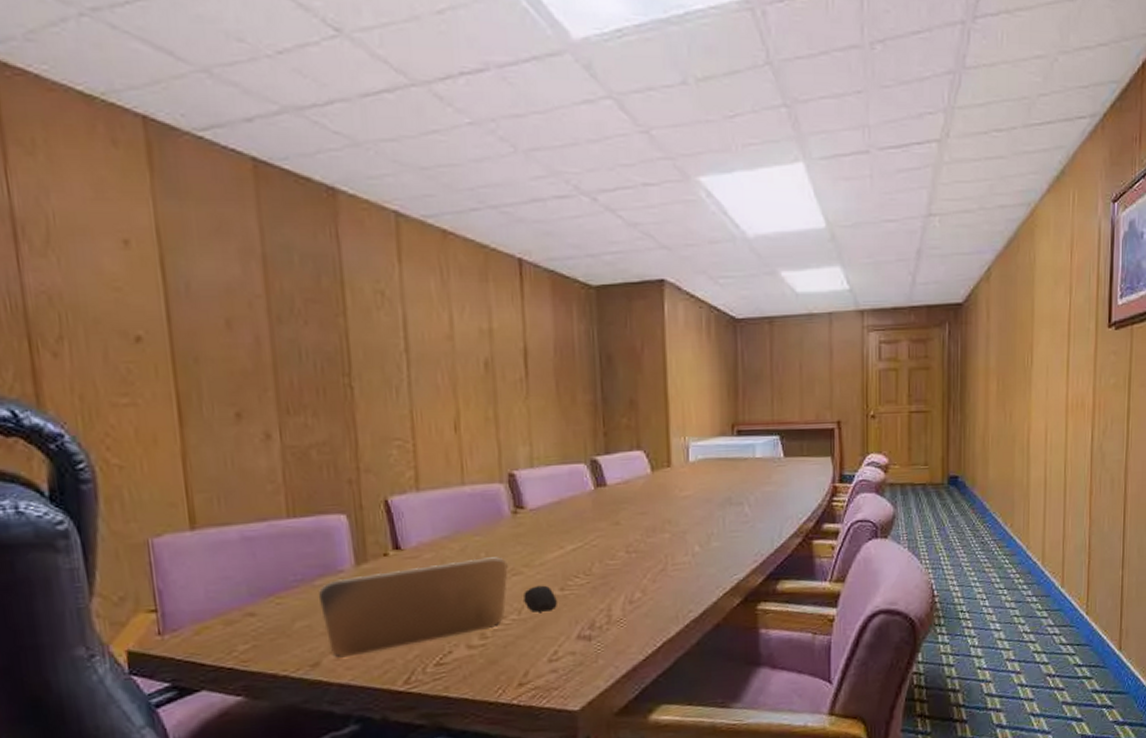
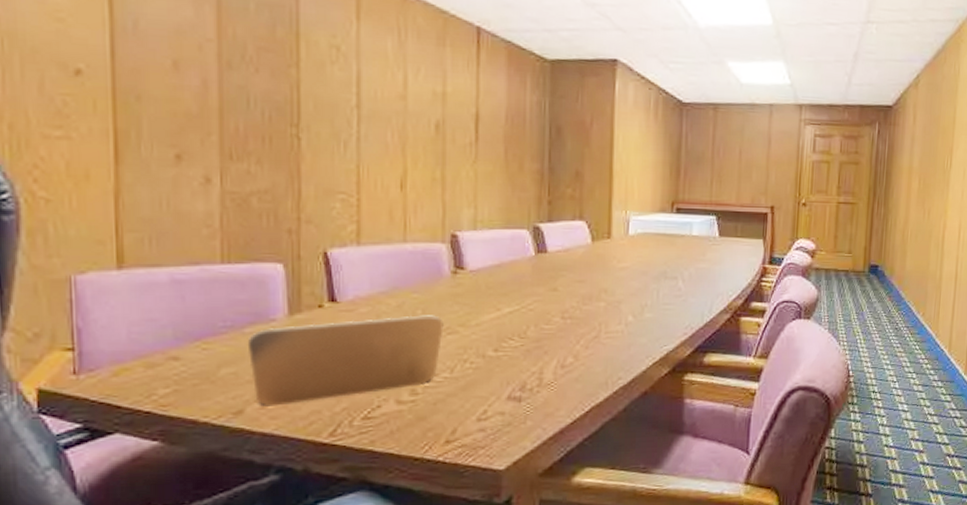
computer mouse: present [524,585,557,612] -> none [457,345,490,371]

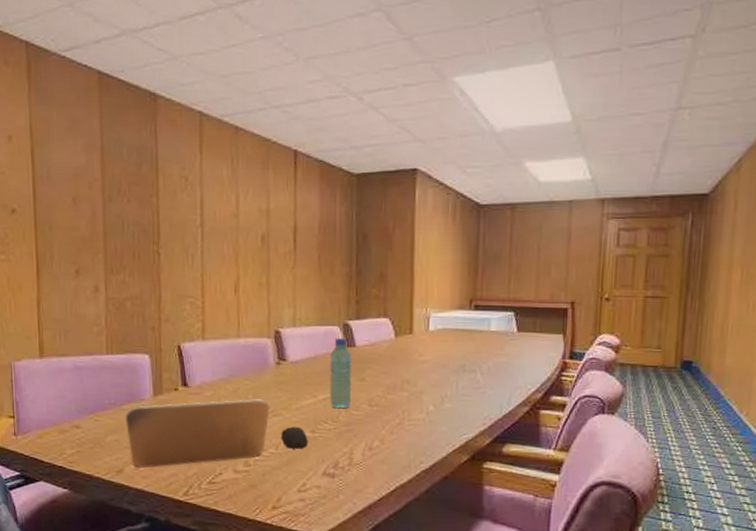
computer mouse: none [457,345,490,371] -> present [281,426,308,449]
water bottle: none [517,243,543,323] -> present [330,338,352,409]

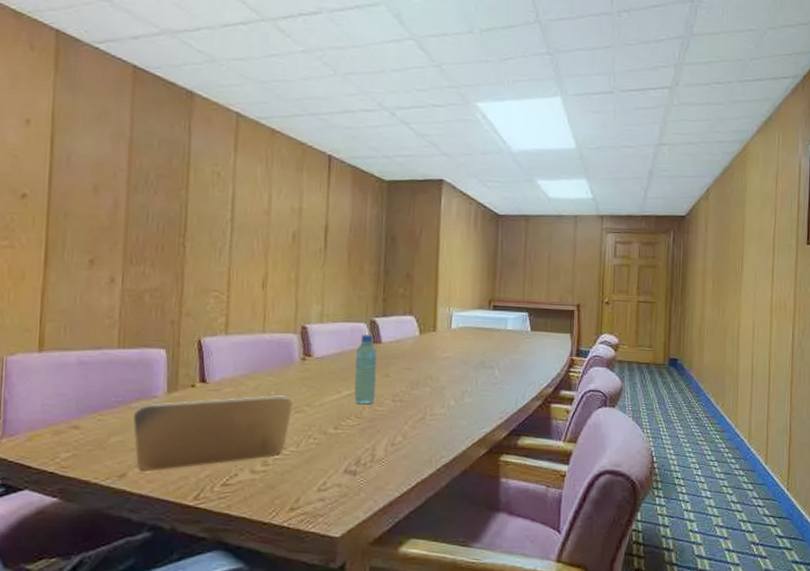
computer mouse: present [281,426,308,449] -> none [303,423,330,446]

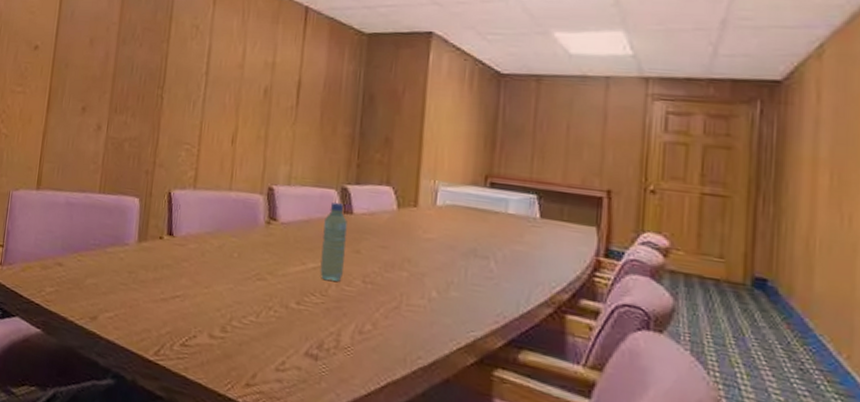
laptop: present [133,395,293,470] -> none [106,250,255,325]

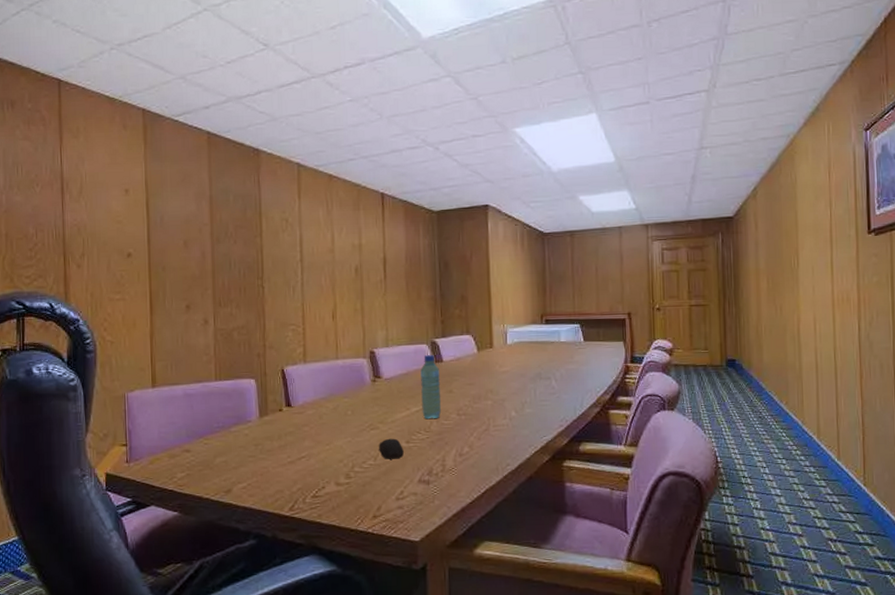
computer mouse: none [263,294,292,321] -> present [379,438,404,459]

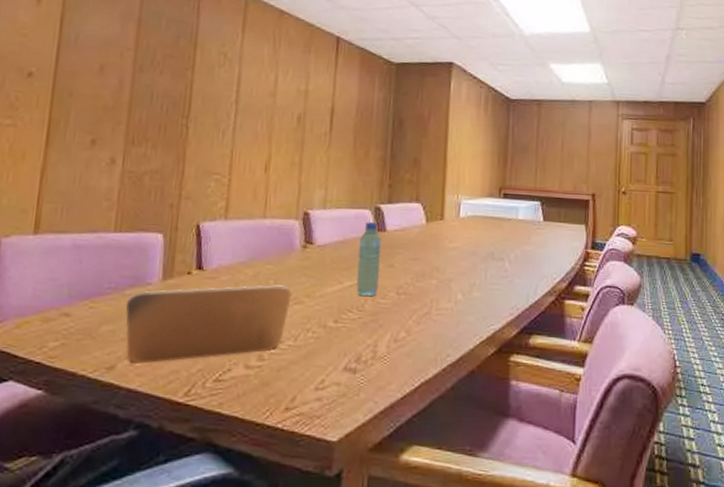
laptop: none [233,415,368,486] -> present [125,284,292,363]
computer mouse: present [379,438,404,459] -> none [301,315,330,341]

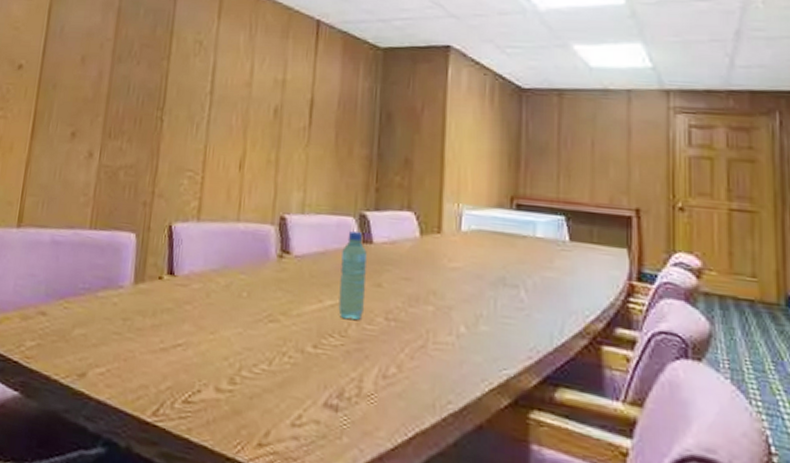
laptop: present [125,284,292,363] -> none [97,294,267,375]

